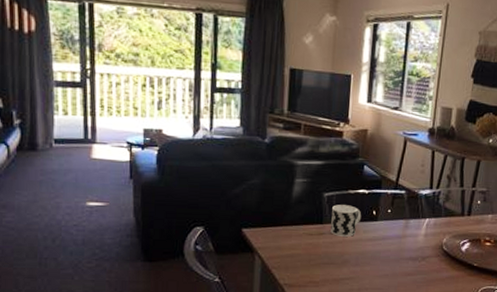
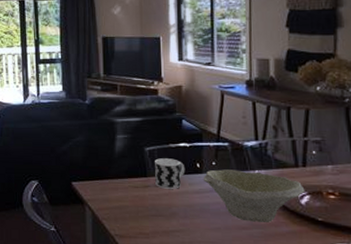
bowl: none [377,217,467,268] -> present [203,169,305,222]

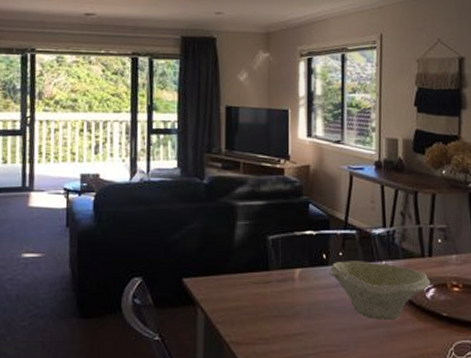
cup: present [155,158,186,189] -> none [278,248,311,284]

